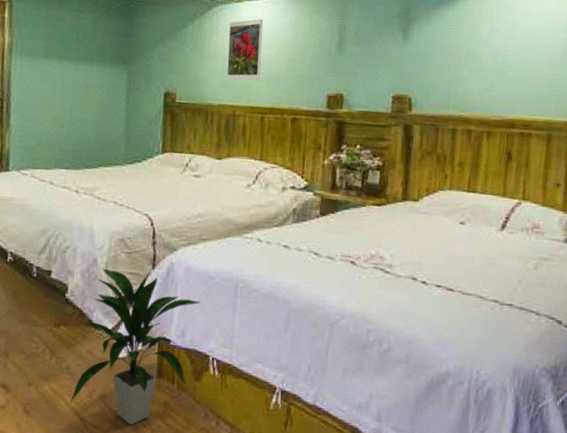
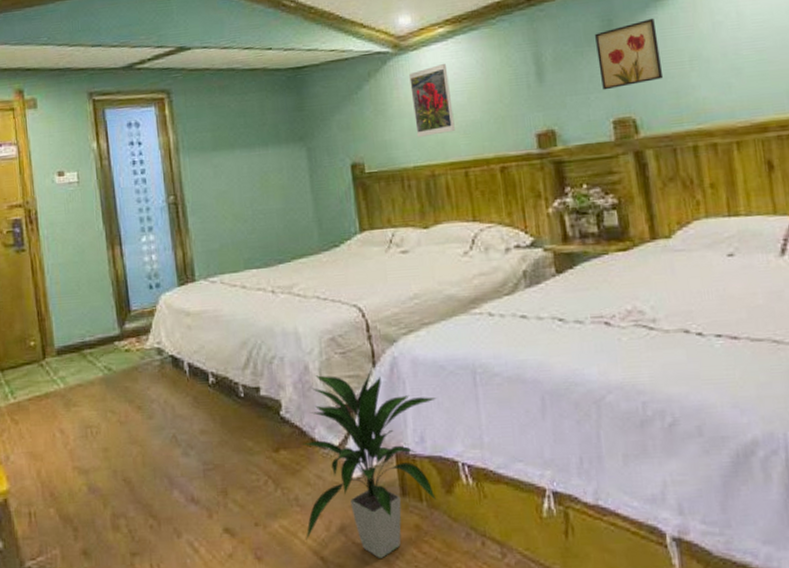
wall art: none [390,14,445,69] -> present [595,18,664,91]

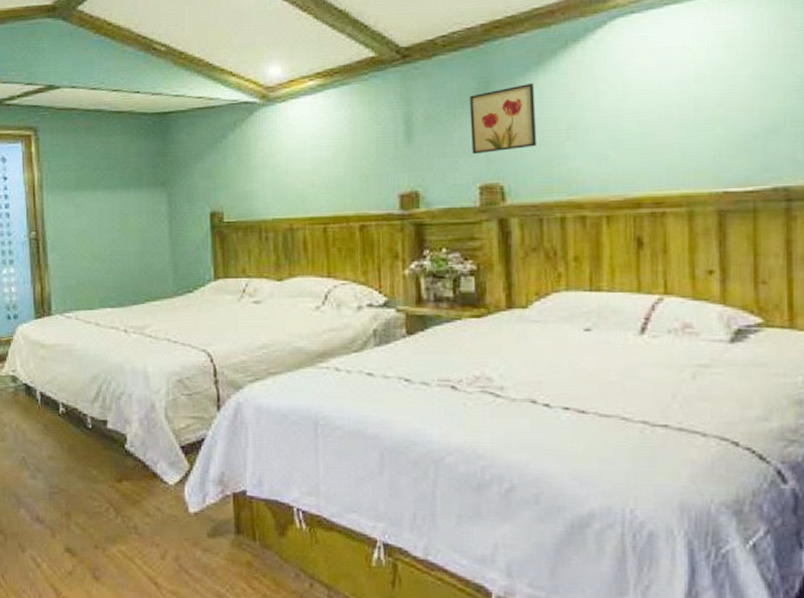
indoor plant: present [302,368,437,558] -> none [142,411,278,589]
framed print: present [409,64,455,137] -> none [275,118,317,190]

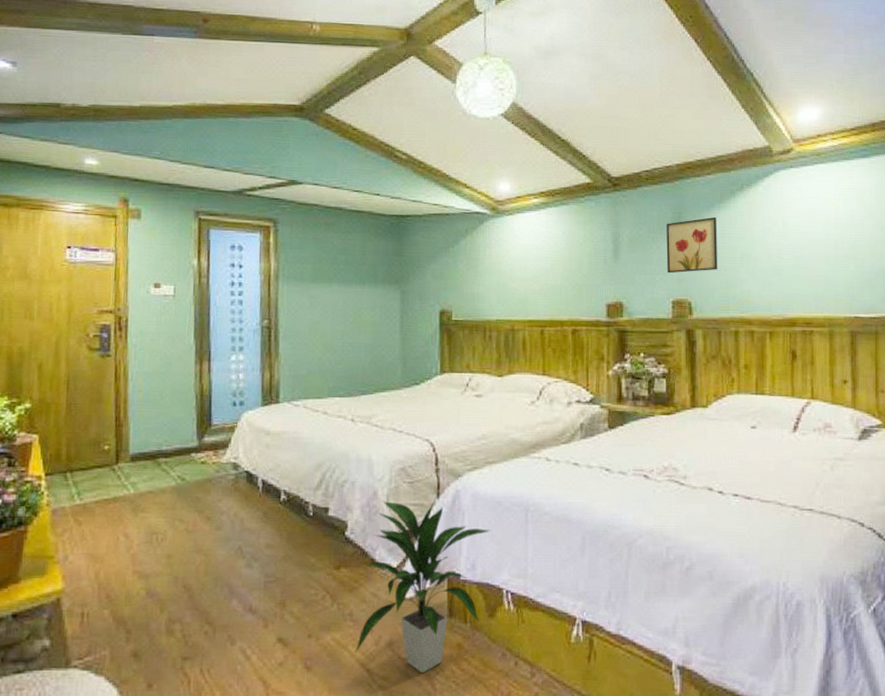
indoor plant: none [142,411,278,589] -> present [355,498,491,673]

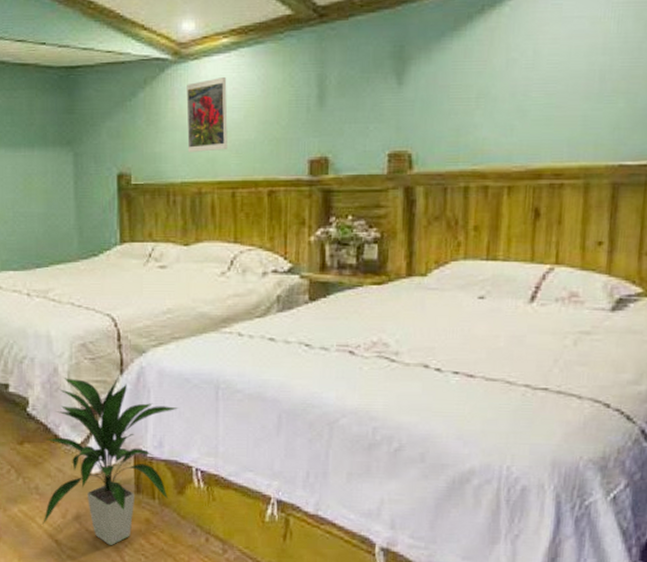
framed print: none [502,231,537,294] -> present [186,77,228,152]
wall art: present [666,216,718,274] -> none [382,48,449,121]

